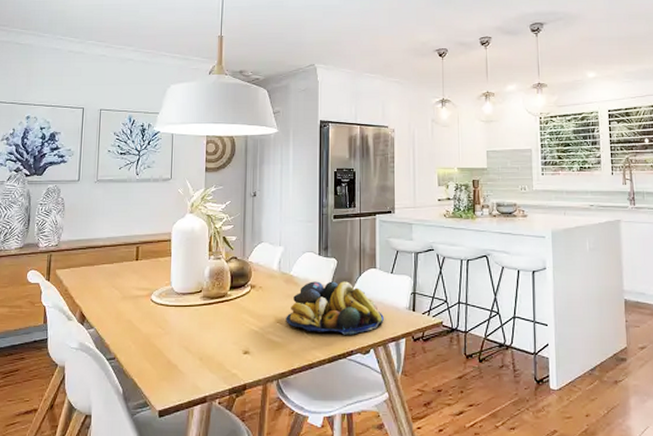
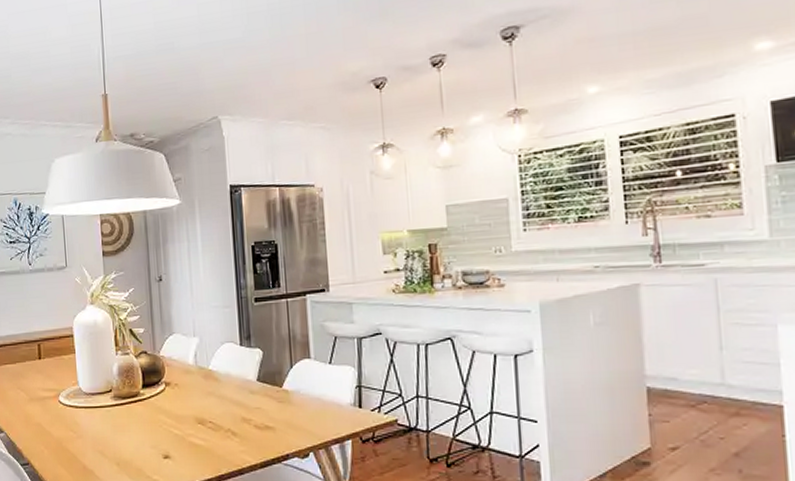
fruit bowl: present [286,281,384,335] -> none [207,375,324,437]

